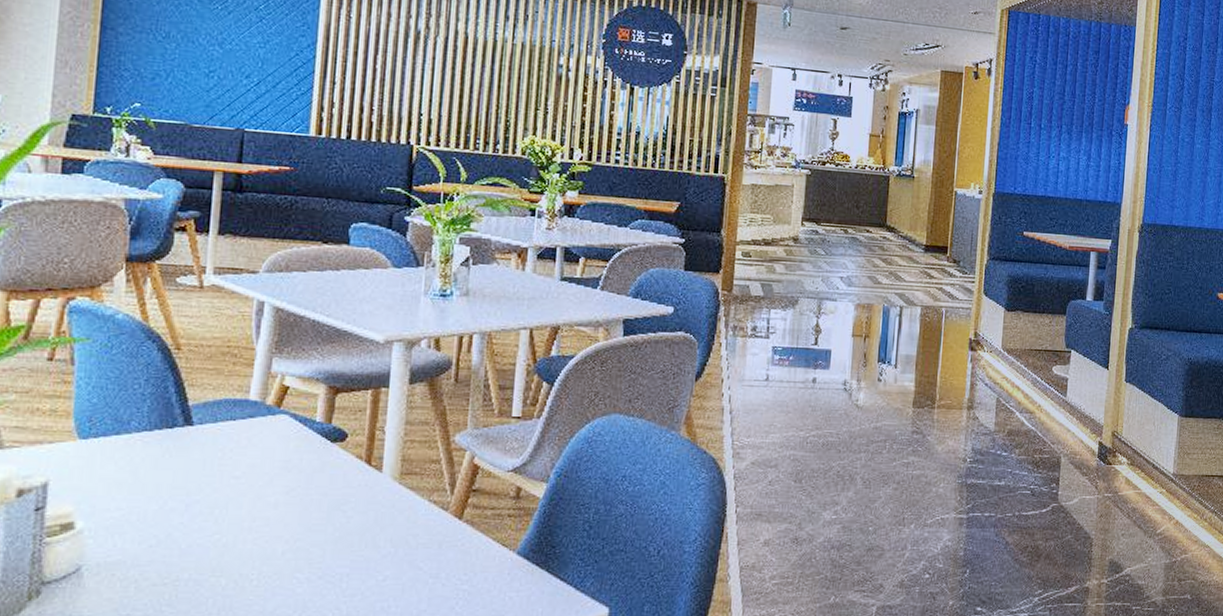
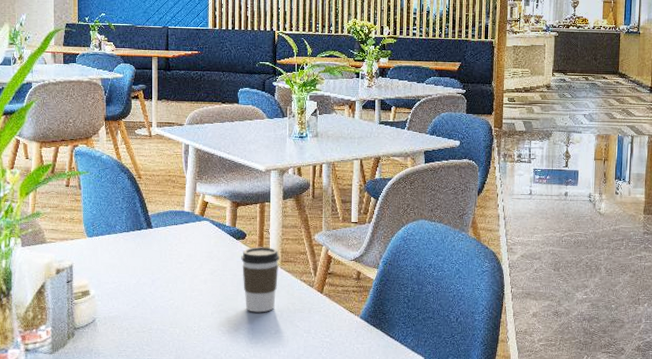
coffee cup: none [336,452,398,550] -> present [241,247,279,313]

